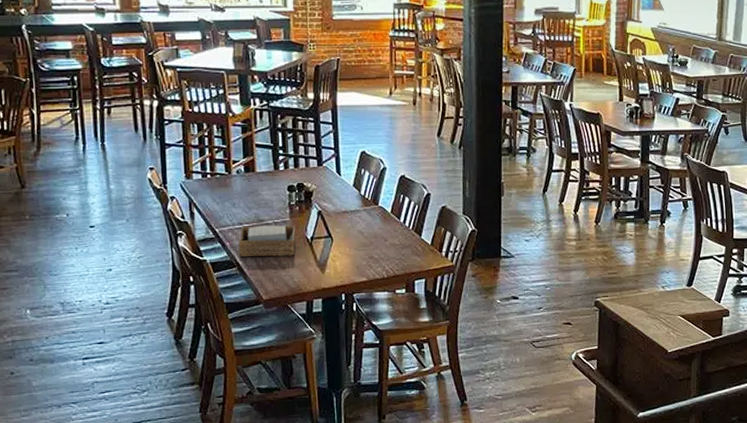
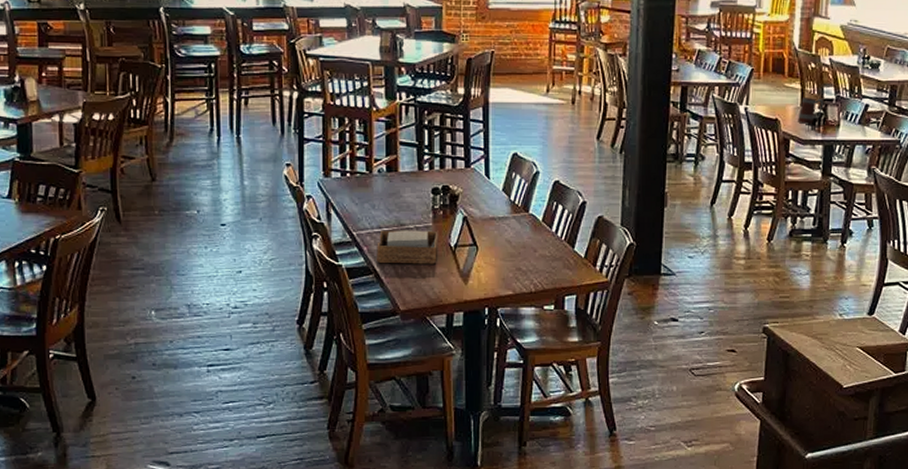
beer mug: none [616,93,640,118] -> present [797,97,824,125]

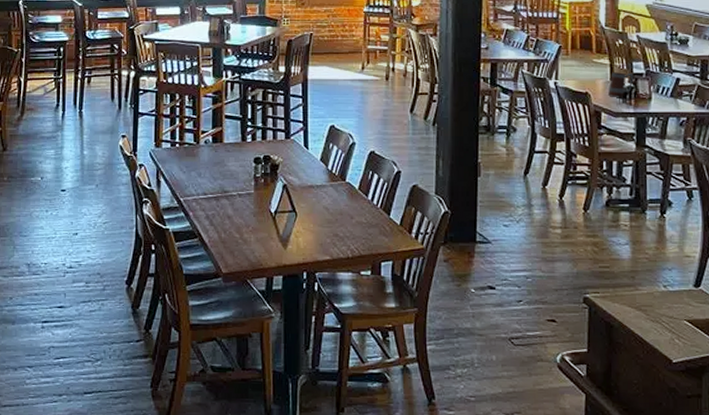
napkin holder: present [377,230,438,264] -> none [201,196,260,230]

